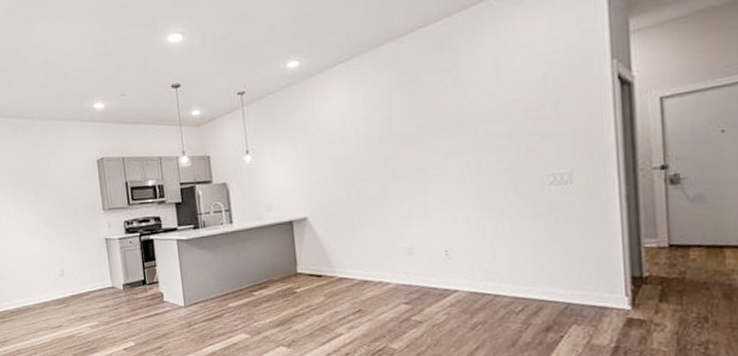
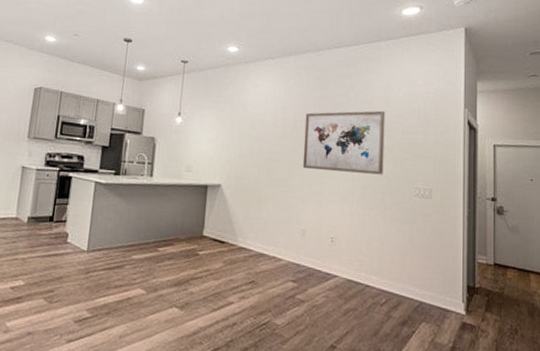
wall art: none [393,90,503,181] -> present [302,110,386,175]

